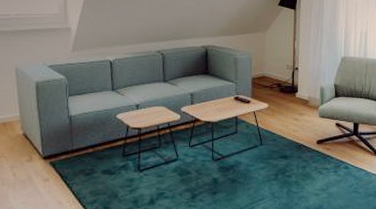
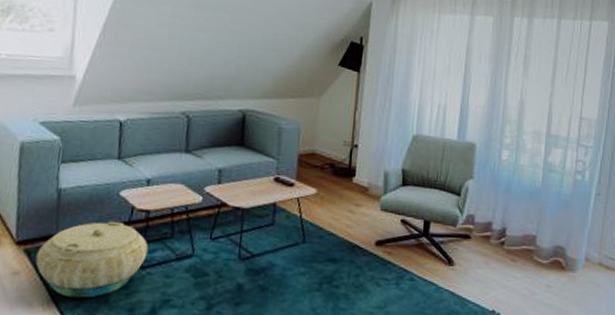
basket: none [59,137,143,195] -> present [35,221,149,298]

